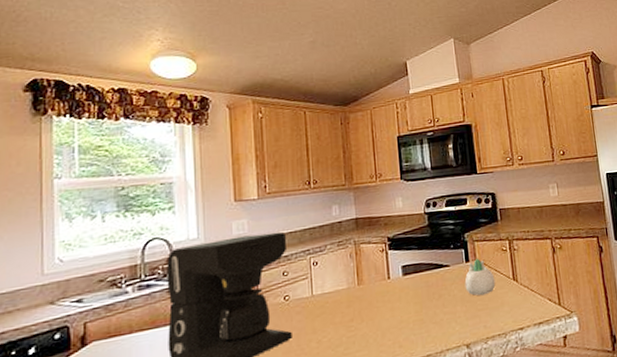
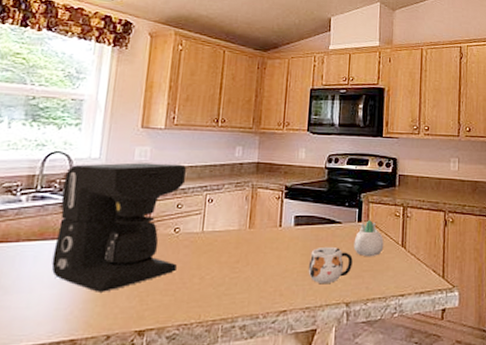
mug: none [423,291,467,330] -> present [308,246,353,284]

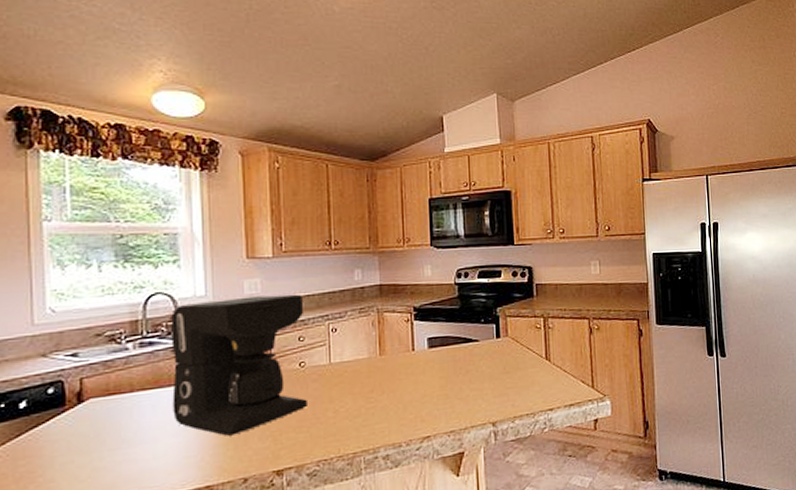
mug: present [308,246,353,284] -> none [448,366,495,406]
succulent planter: present [353,220,384,257] -> none [494,335,527,374]

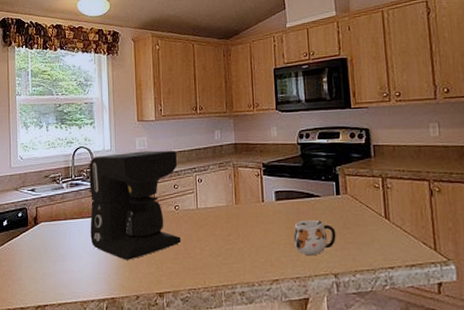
mug: none [448,366,495,406] -> present [293,219,336,256]

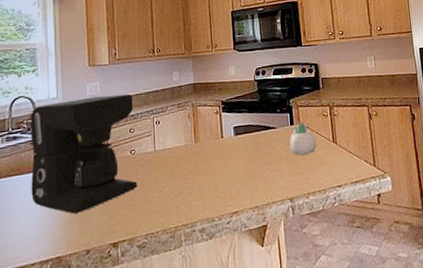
mug: present [293,219,336,256] -> none [252,150,291,185]
succulent planter: none [334,193,366,229] -> present [289,122,317,156]

